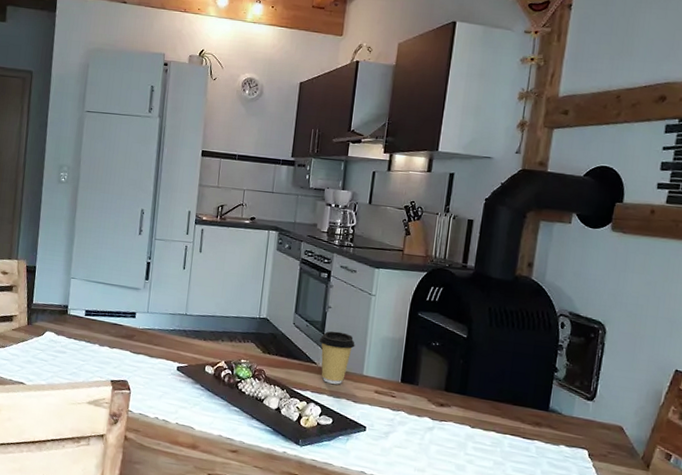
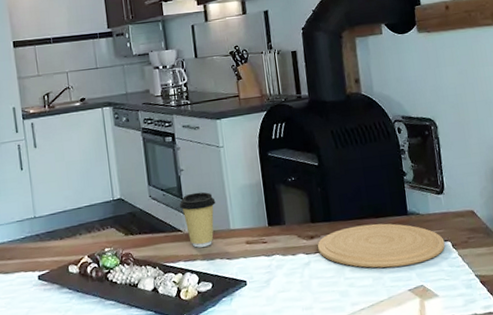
plate: none [444,405,582,462] -> present [317,223,446,268]

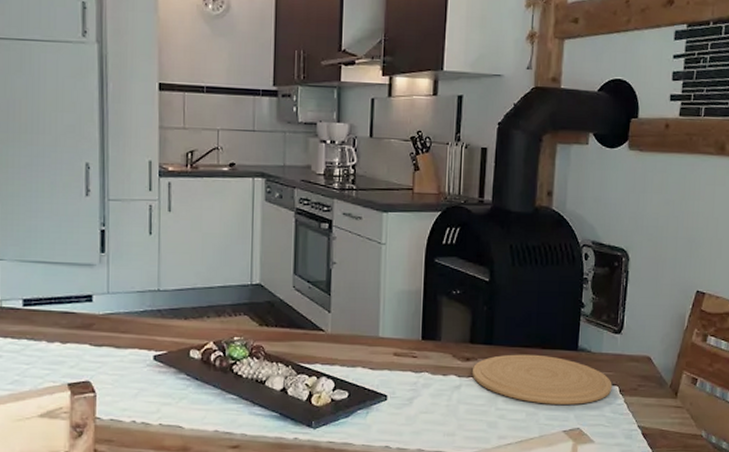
coffee cup: present [179,192,216,248] -> none [325,290,367,352]

